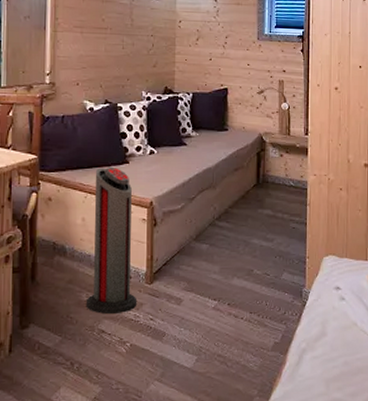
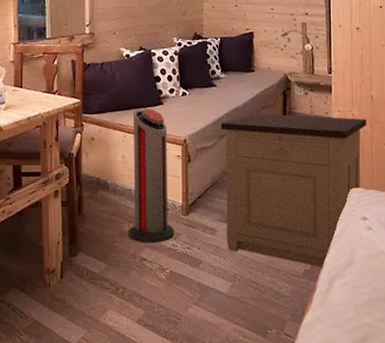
nightstand: none [190,175,343,341] -> present [220,113,367,268]

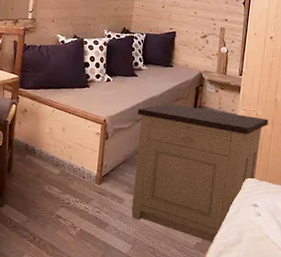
air purifier: present [128,108,175,244] -> none [47,88,90,205]

